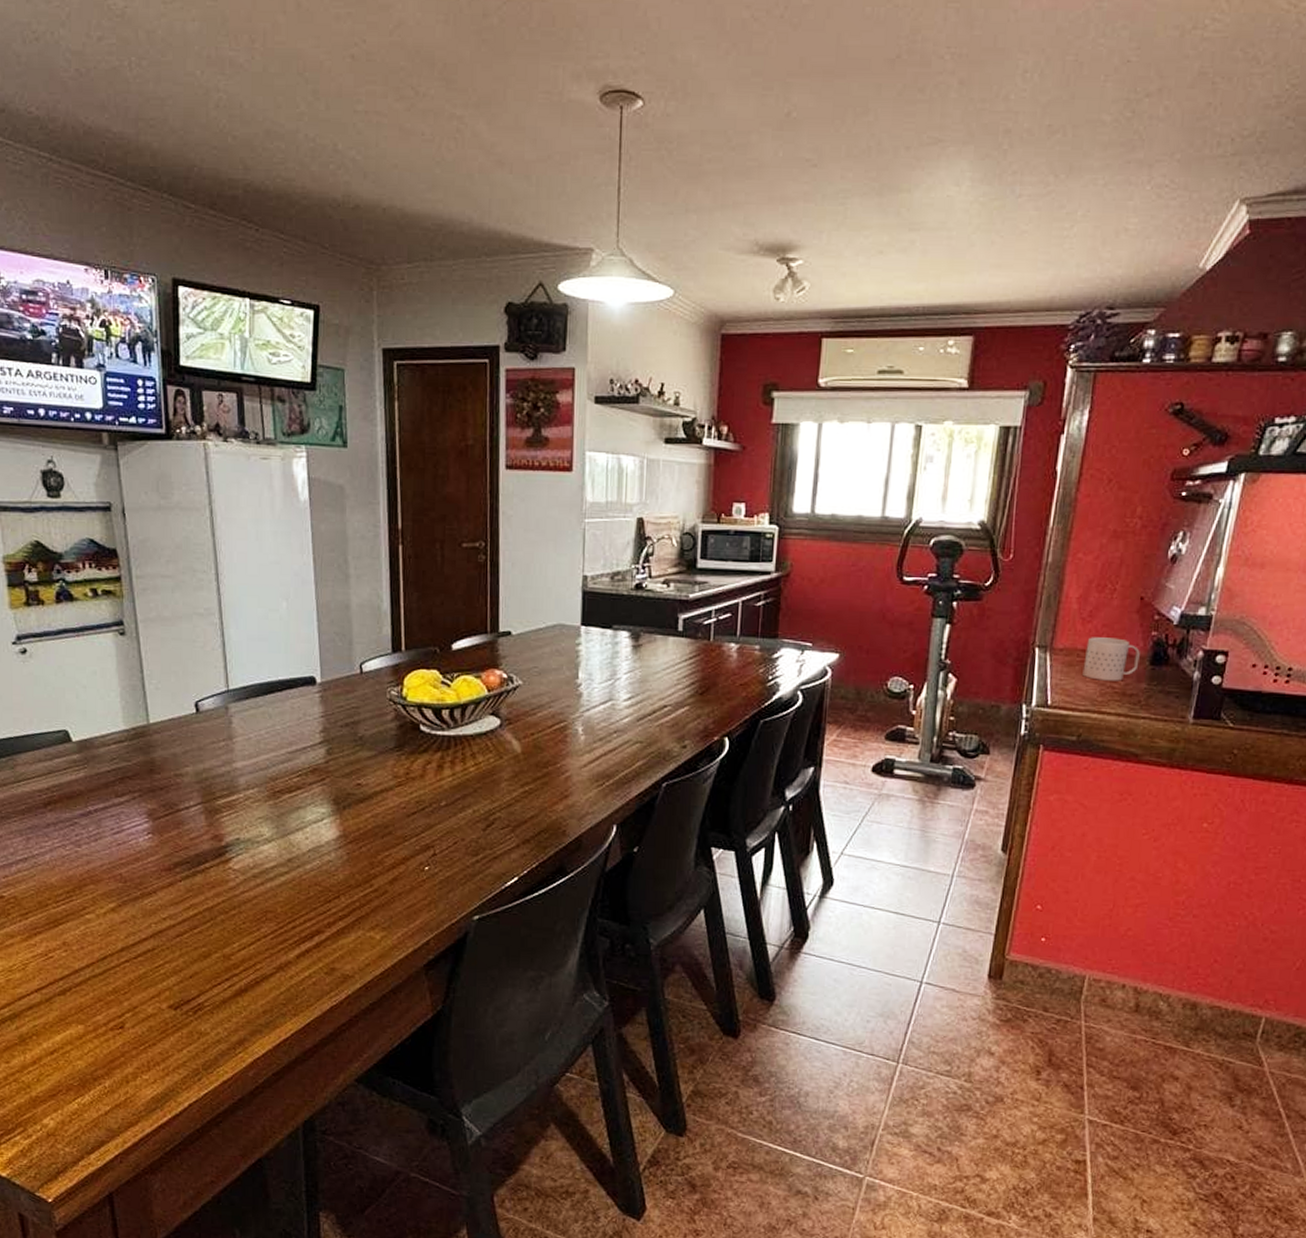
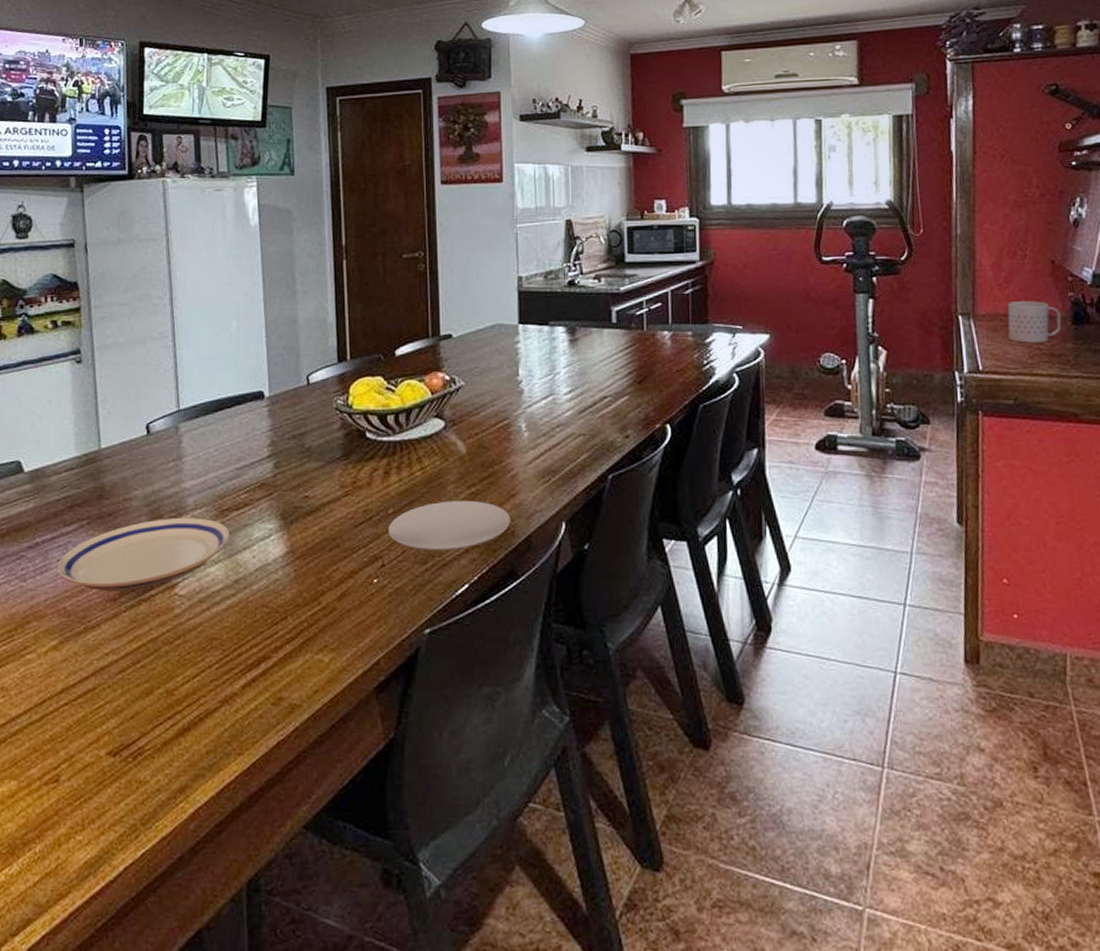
plate: none [111,796,282,862] -> present [57,518,230,591]
plate: none [440,797,563,846] -> present [388,500,511,552]

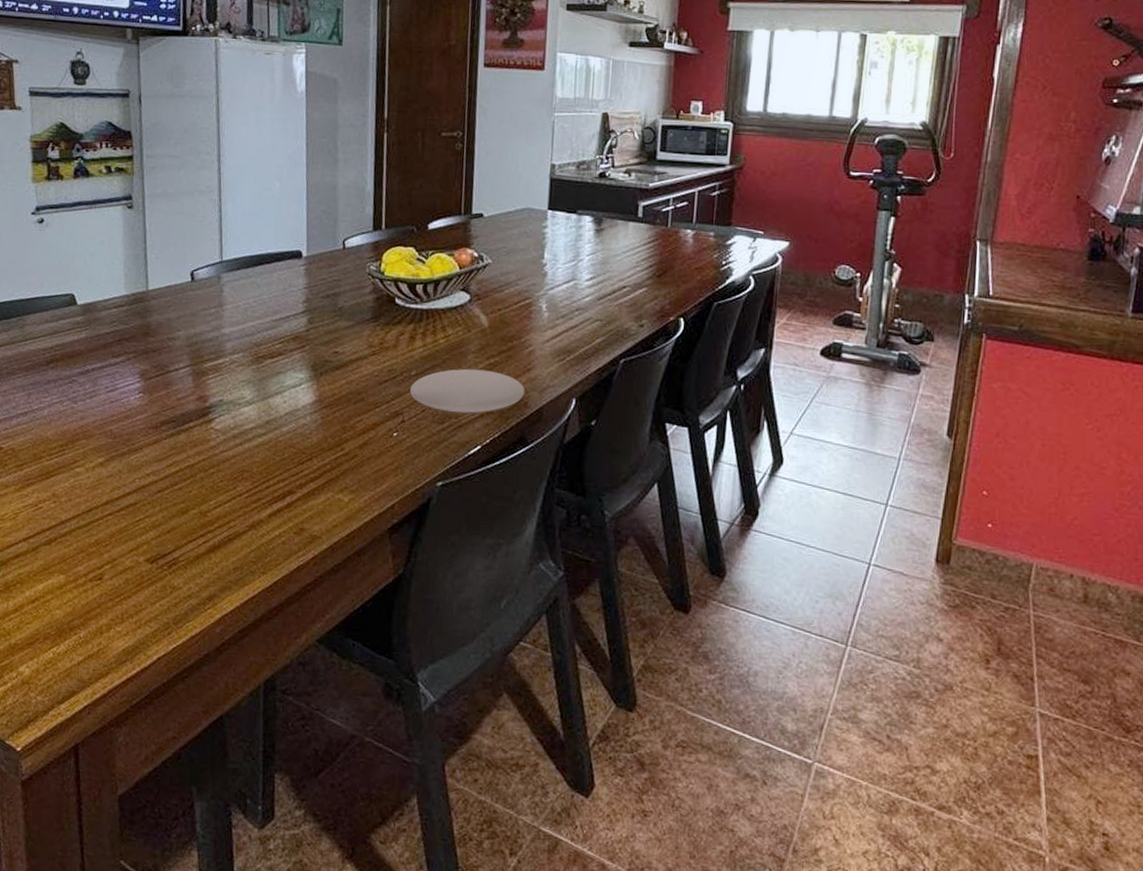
plate: present [57,518,230,591] -> none [105,359,264,421]
mug: present [1007,301,1062,343] -> none [1023,232,1078,275]

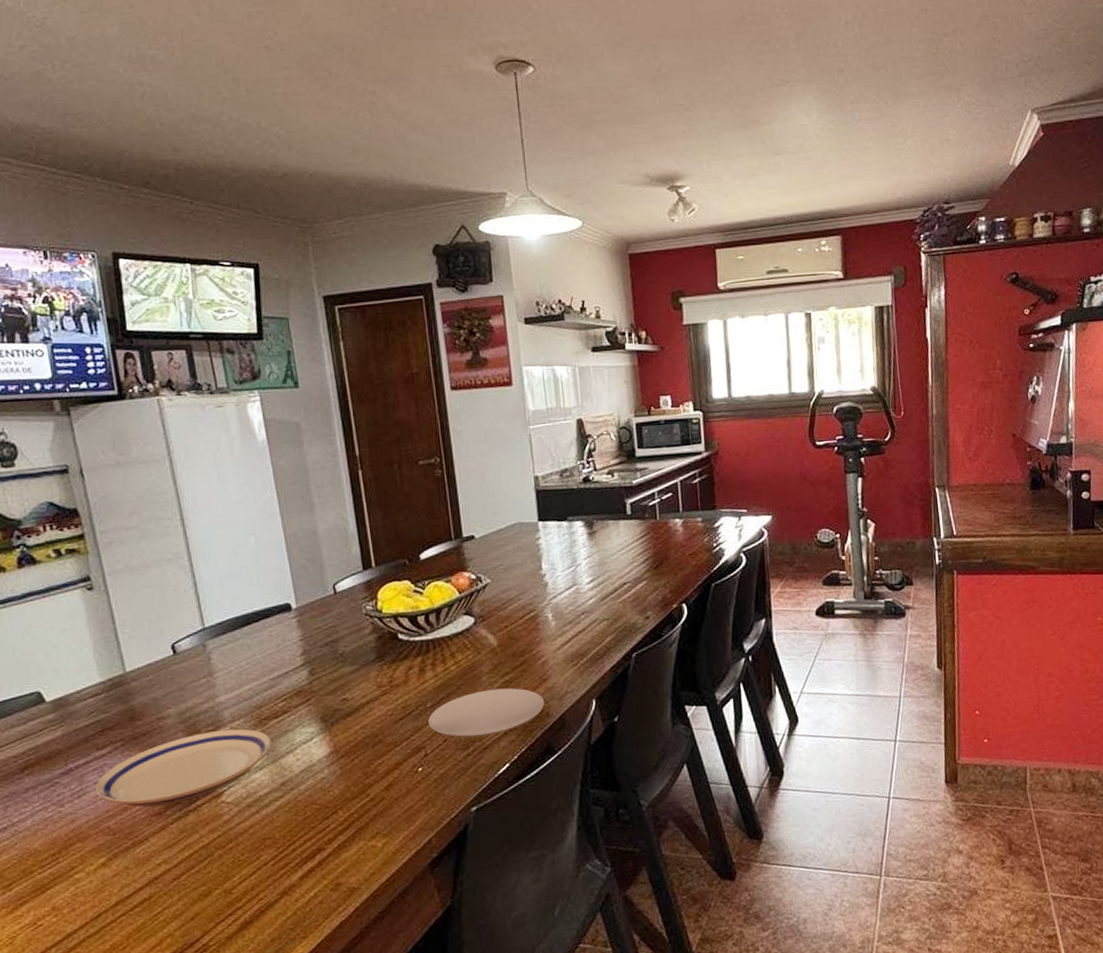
plate: none [105,359,264,421] -> present [95,728,271,807]

